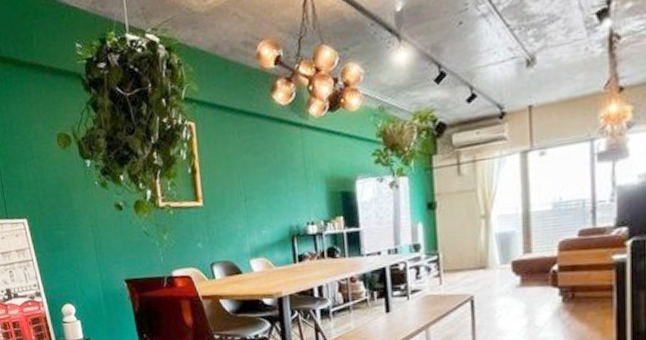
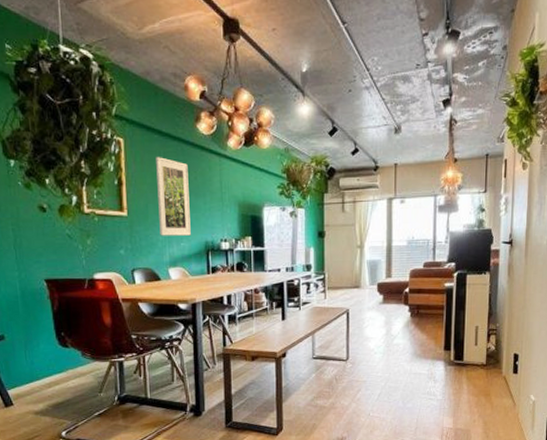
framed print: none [230,137,273,225] -> present [156,157,191,236]

